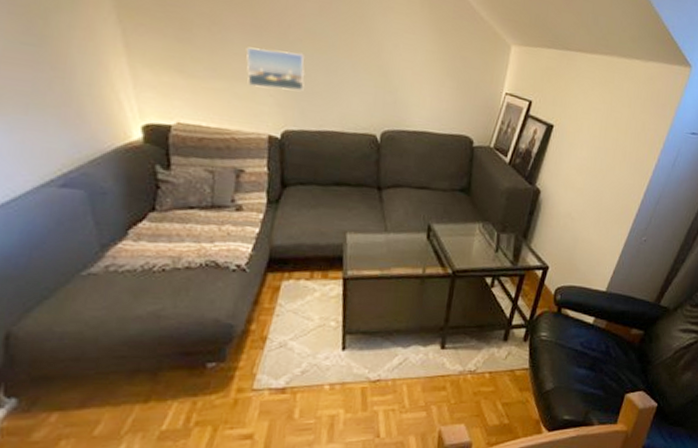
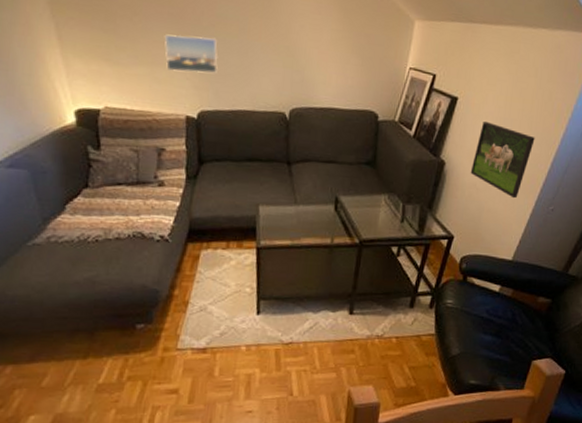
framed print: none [565,149,629,229] -> present [470,121,535,199]

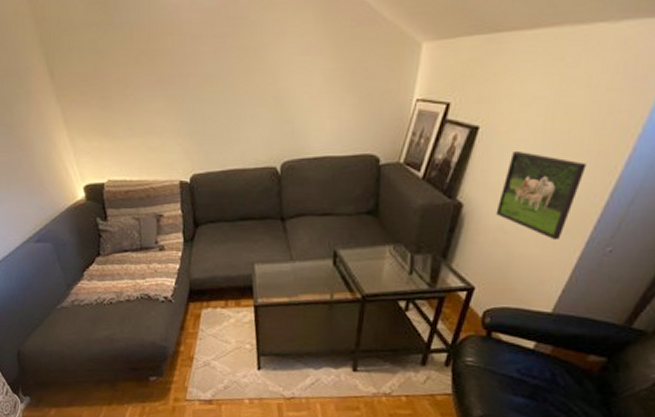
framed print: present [164,34,218,74] -> none [154,100,206,140]

